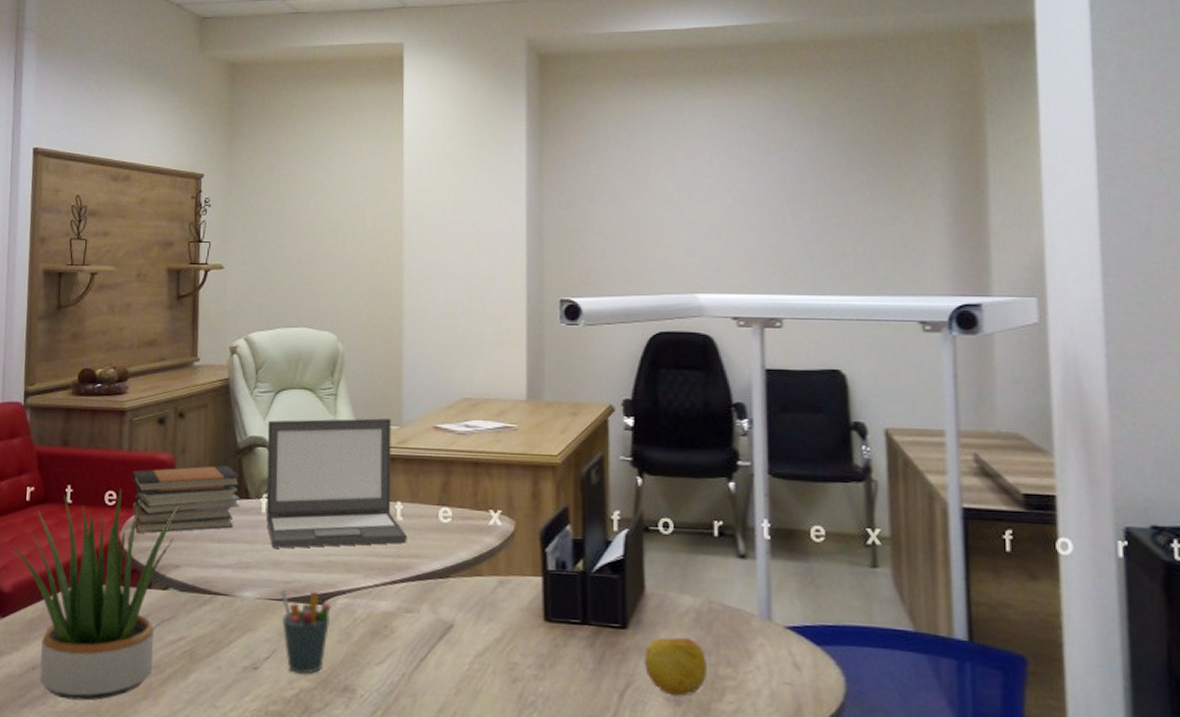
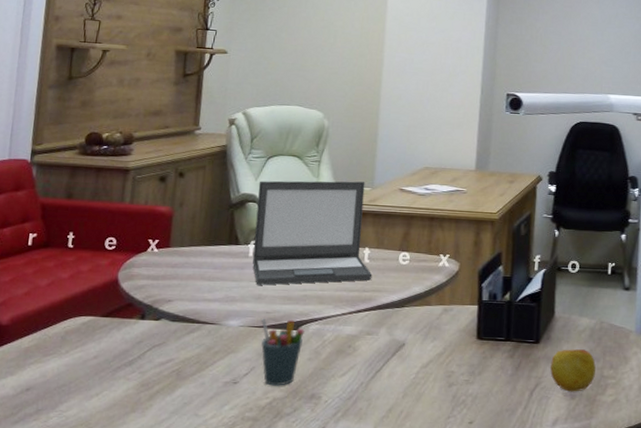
potted plant: present [12,489,178,701] -> none [11,236,174,416]
book stack: present [132,466,241,534] -> none [131,217,232,273]

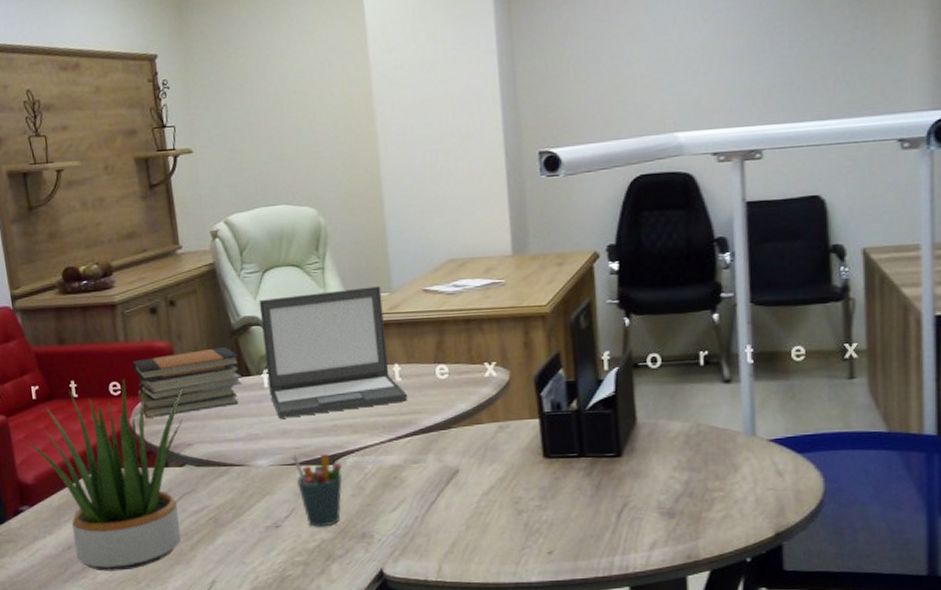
potted plant: none [11,236,174,416] -> present [26,379,183,571]
book stack: none [131,217,232,273] -> present [132,347,242,418]
apple: present [550,349,596,392] -> none [639,459,697,510]

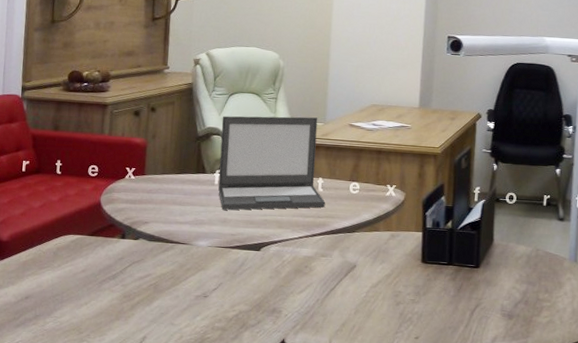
potted plant: present [26,379,183,571] -> none [9,164,149,322]
book stack: present [132,347,242,418] -> none [111,148,199,198]
pen holder: present [292,453,342,527] -> none [227,240,266,301]

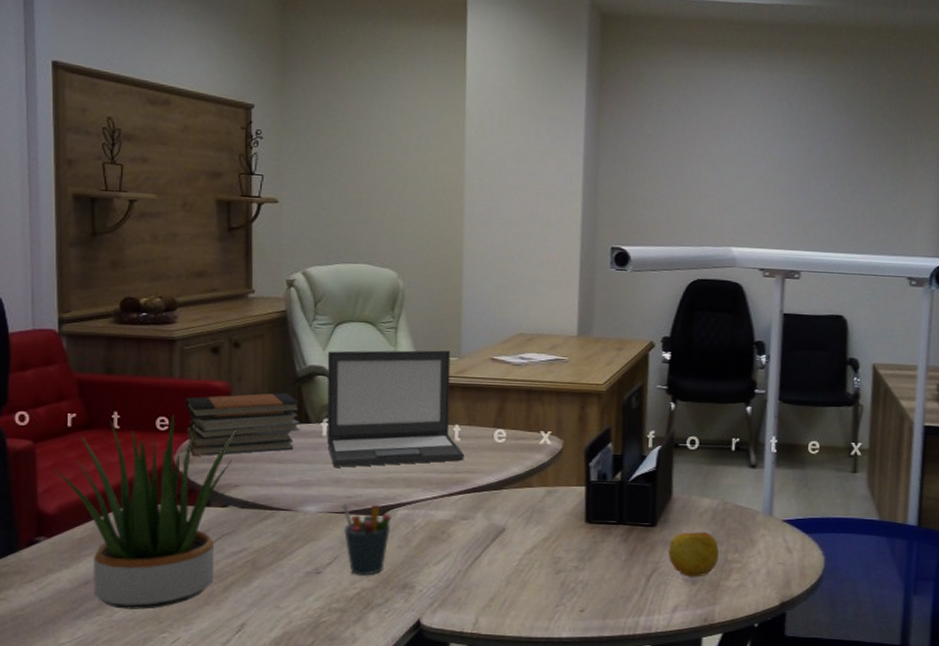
potted plant: none [9,164,149,322] -> present [54,414,236,610]
book stack: none [111,148,199,198] -> present [185,393,301,456]
pen holder: none [227,240,266,301] -> present [342,503,392,576]
apple: none [489,273,532,313] -> present [669,532,719,577]

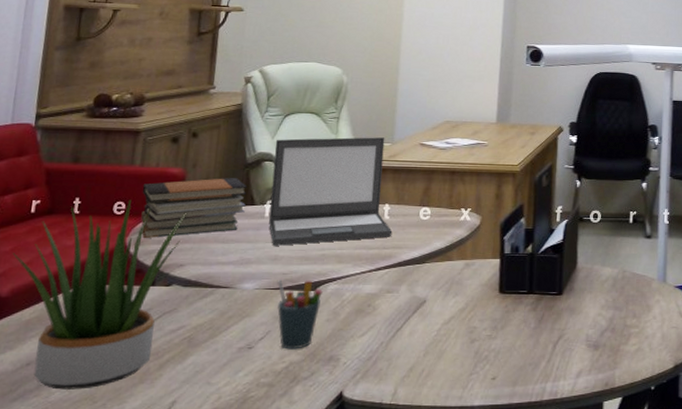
apple: present [669,532,719,577] -> none [573,299,619,343]

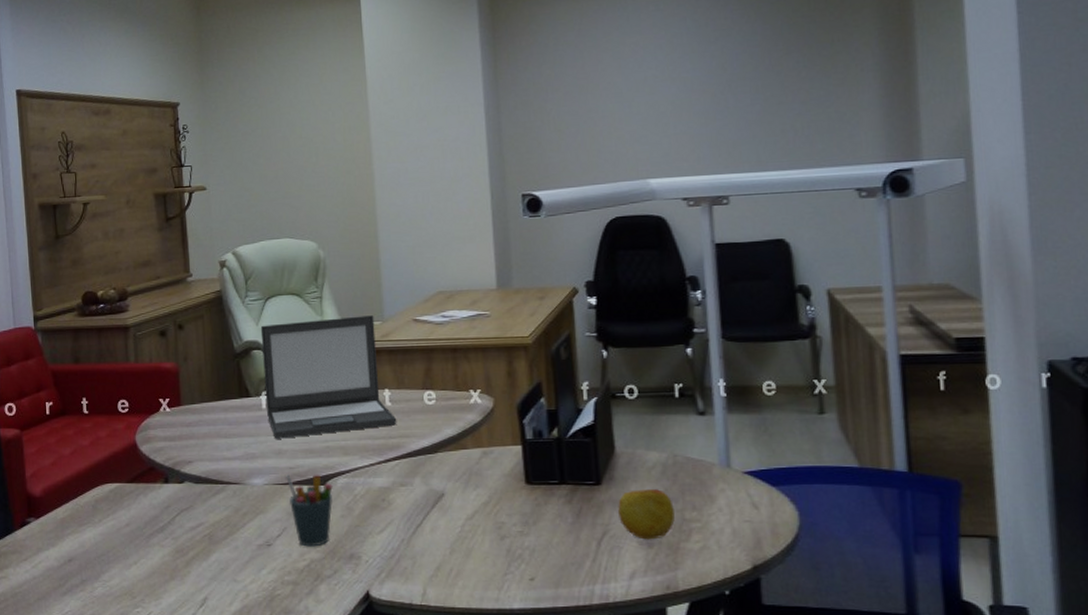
potted plant: present [12,199,187,390] -> none [38,397,186,585]
book stack: present [141,178,248,238] -> none [140,369,242,435]
apple: none [573,299,619,343] -> present [618,489,675,540]

